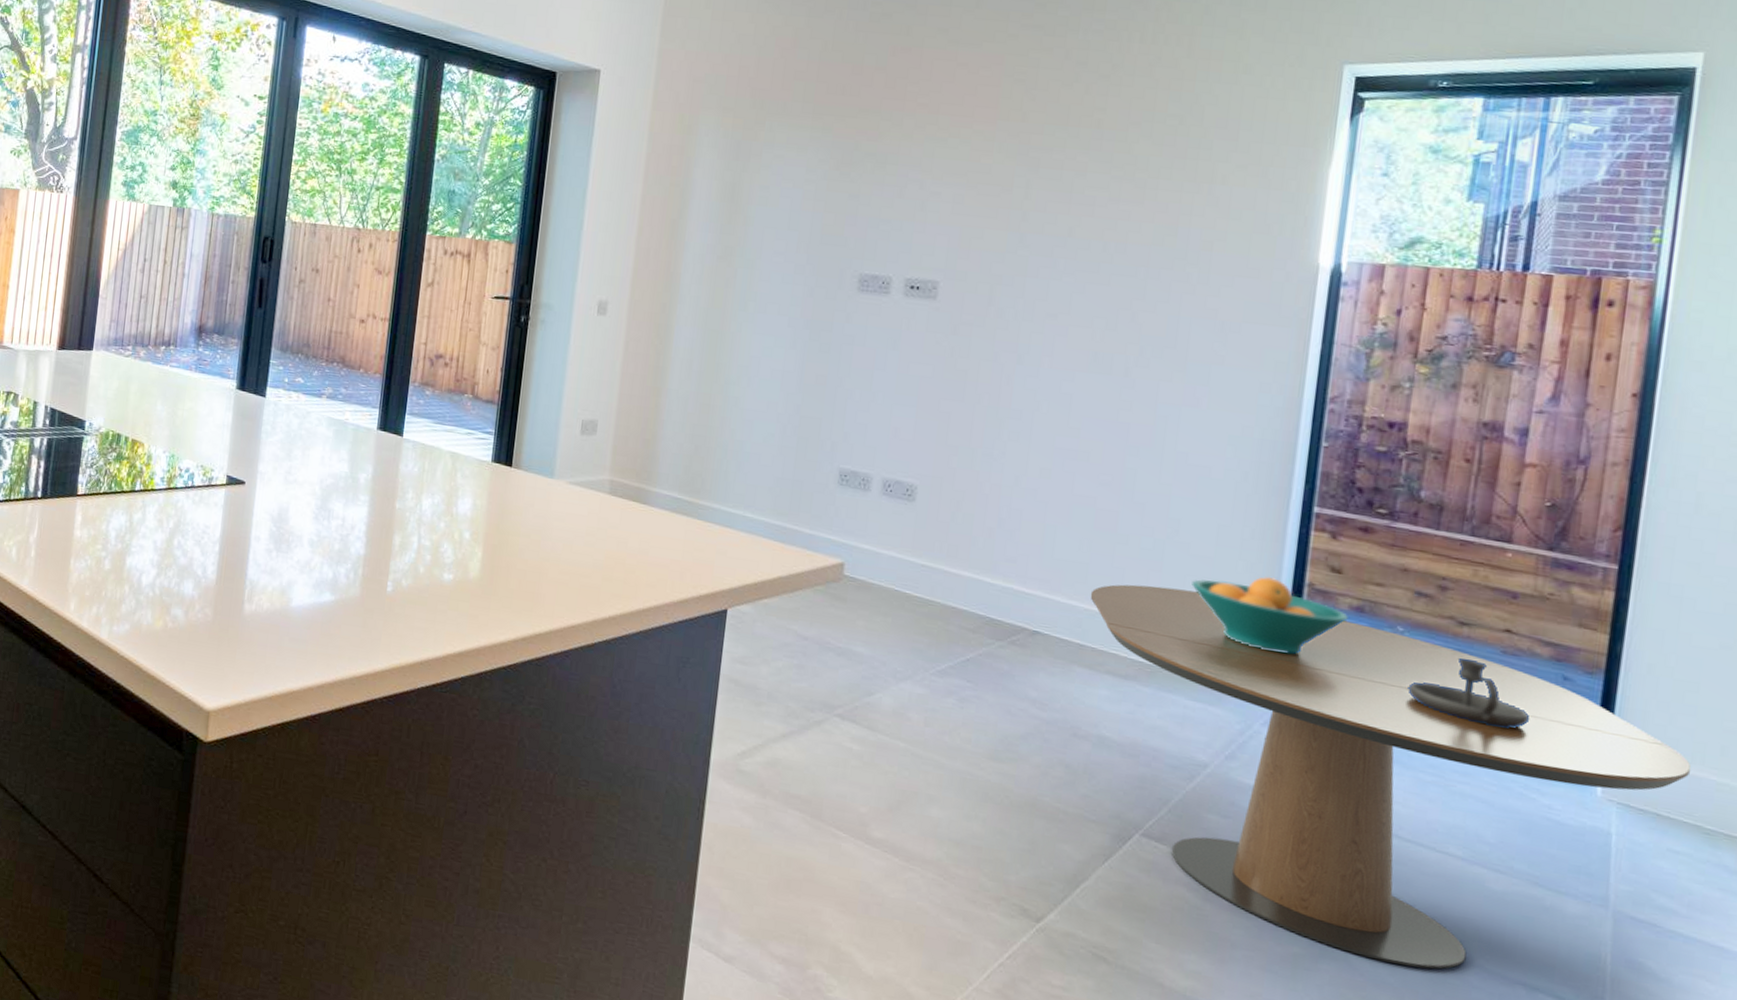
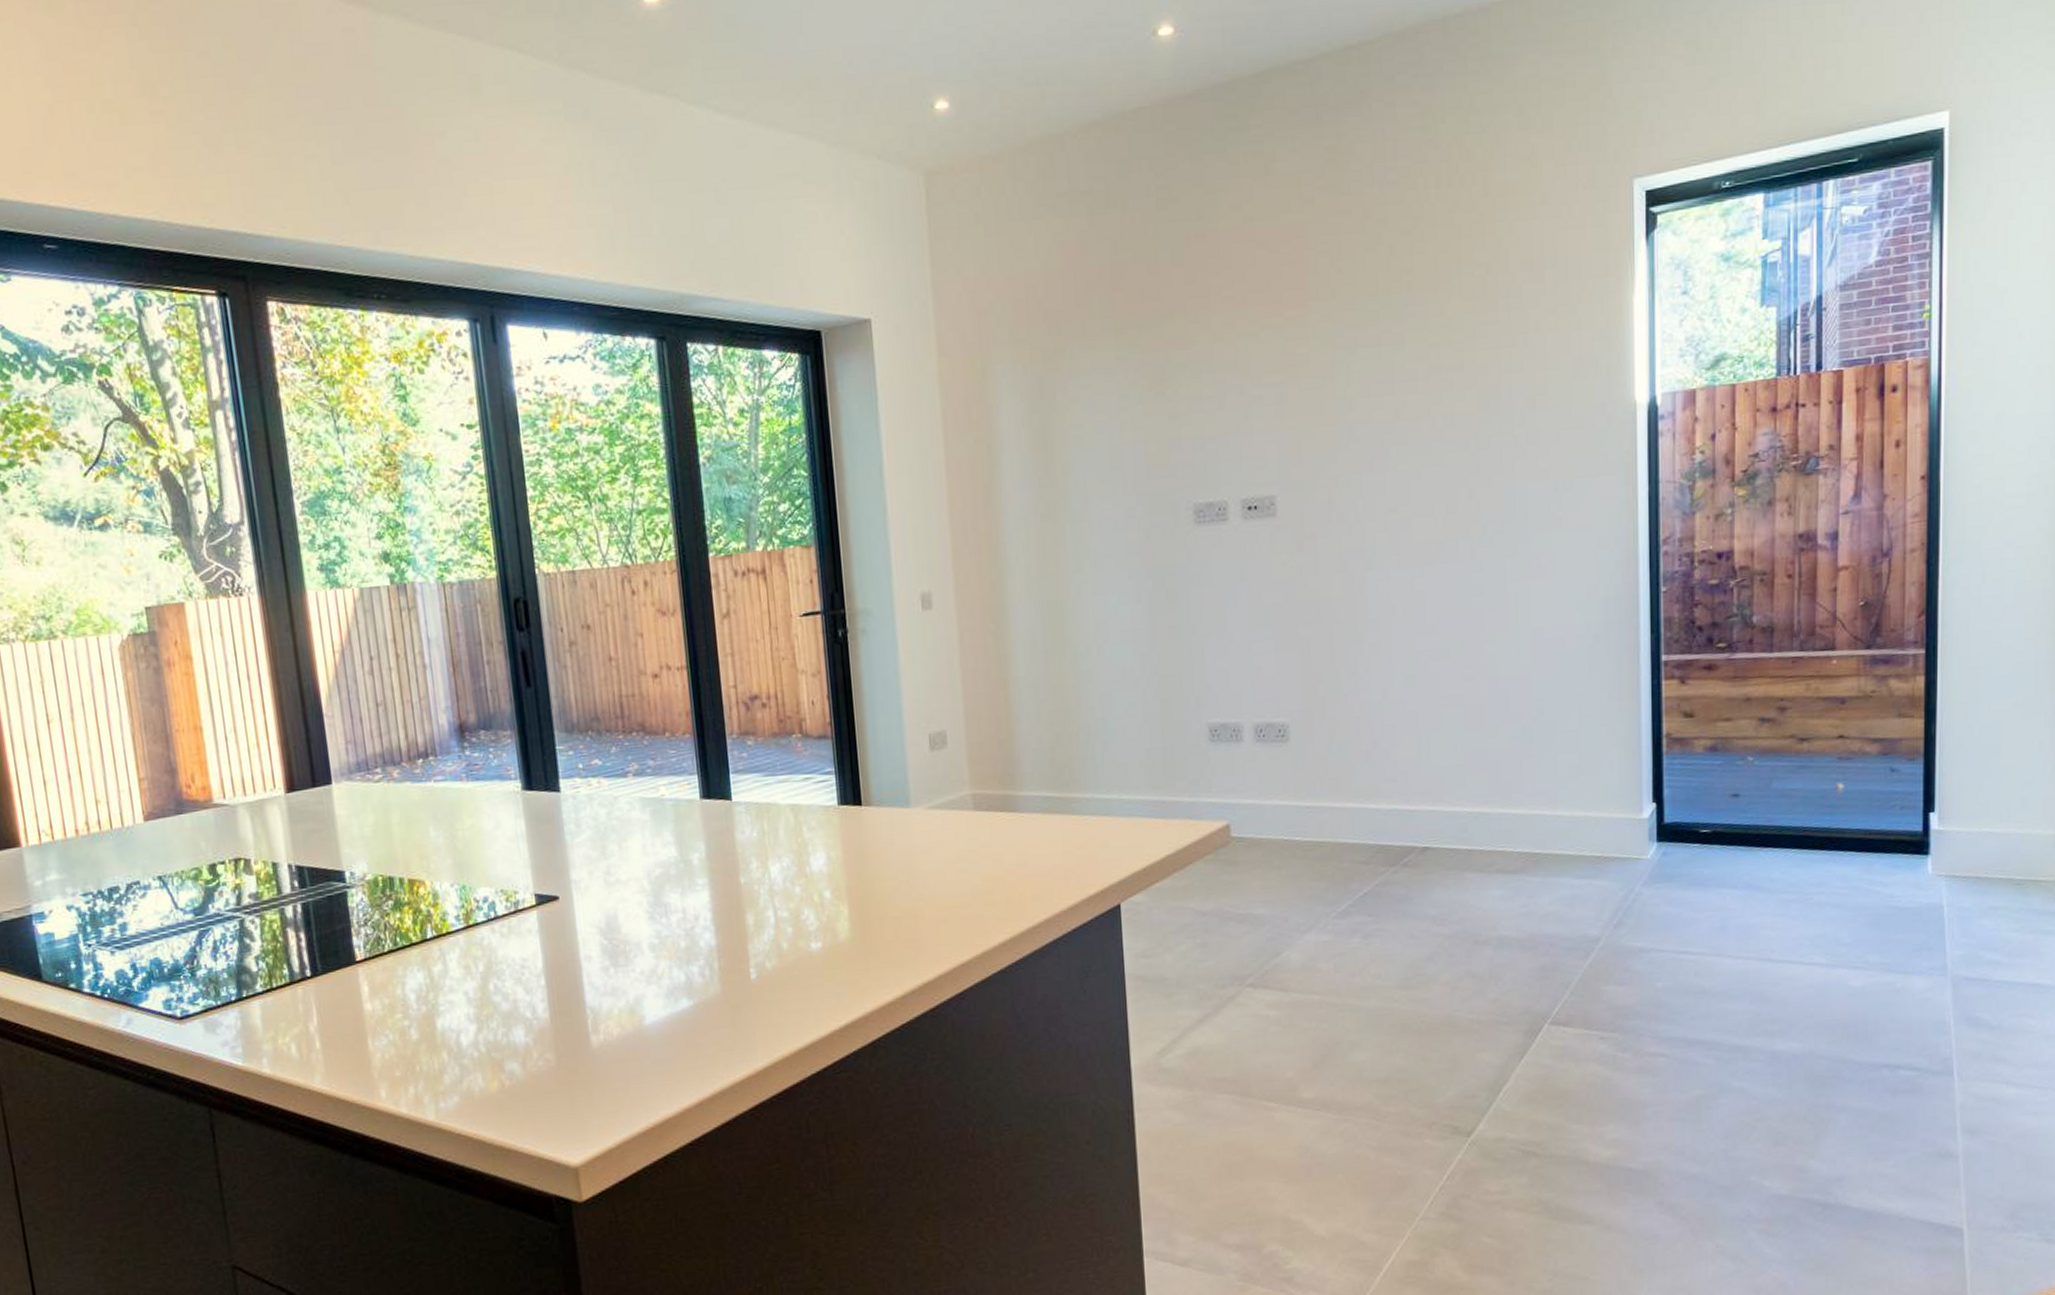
dining table: present [1090,584,1691,970] -> none [1471,762,2000,1082]
fruit bowl: present [1192,576,1348,655] -> none [1562,736,1704,811]
candlestick: present [1407,657,1530,729] -> none [1763,772,1868,833]

